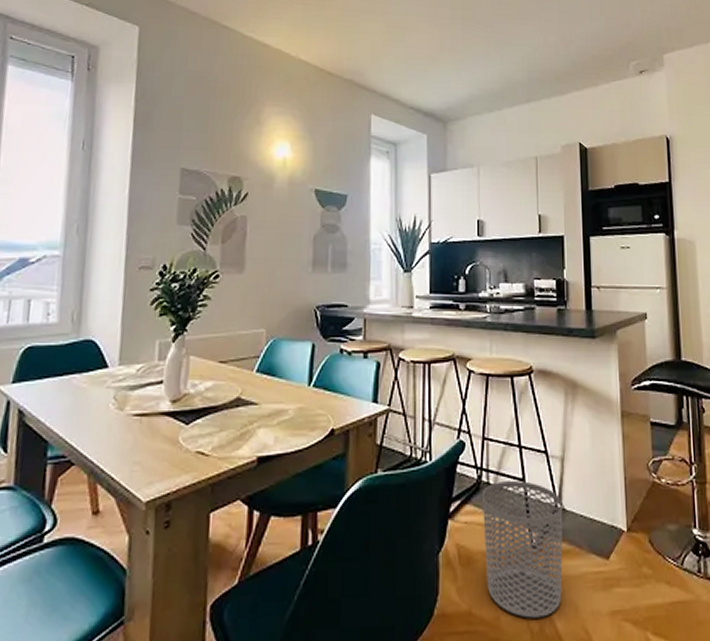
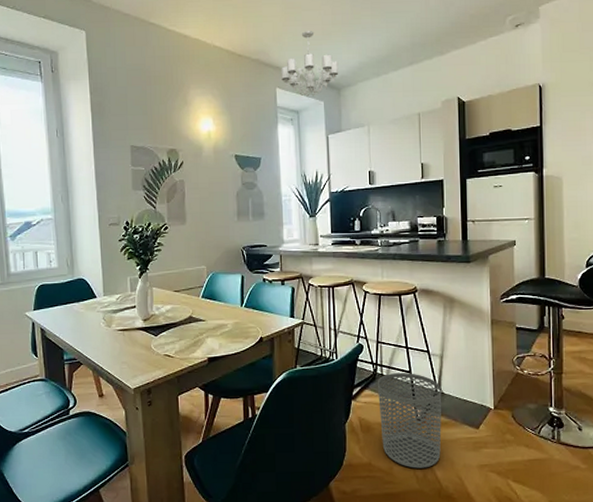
chandelier: none [378,53,446,128] -> present [281,30,339,97]

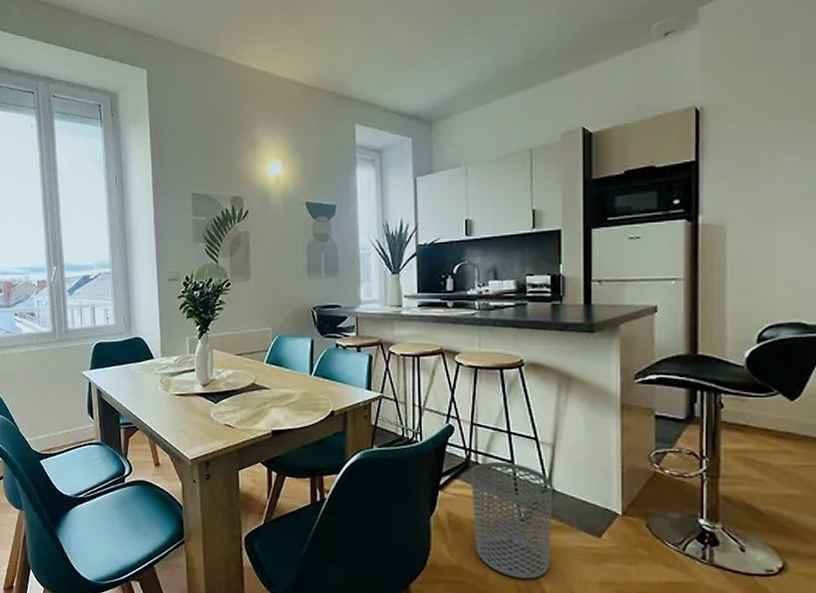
chandelier: present [281,30,339,97] -> none [361,54,431,133]

